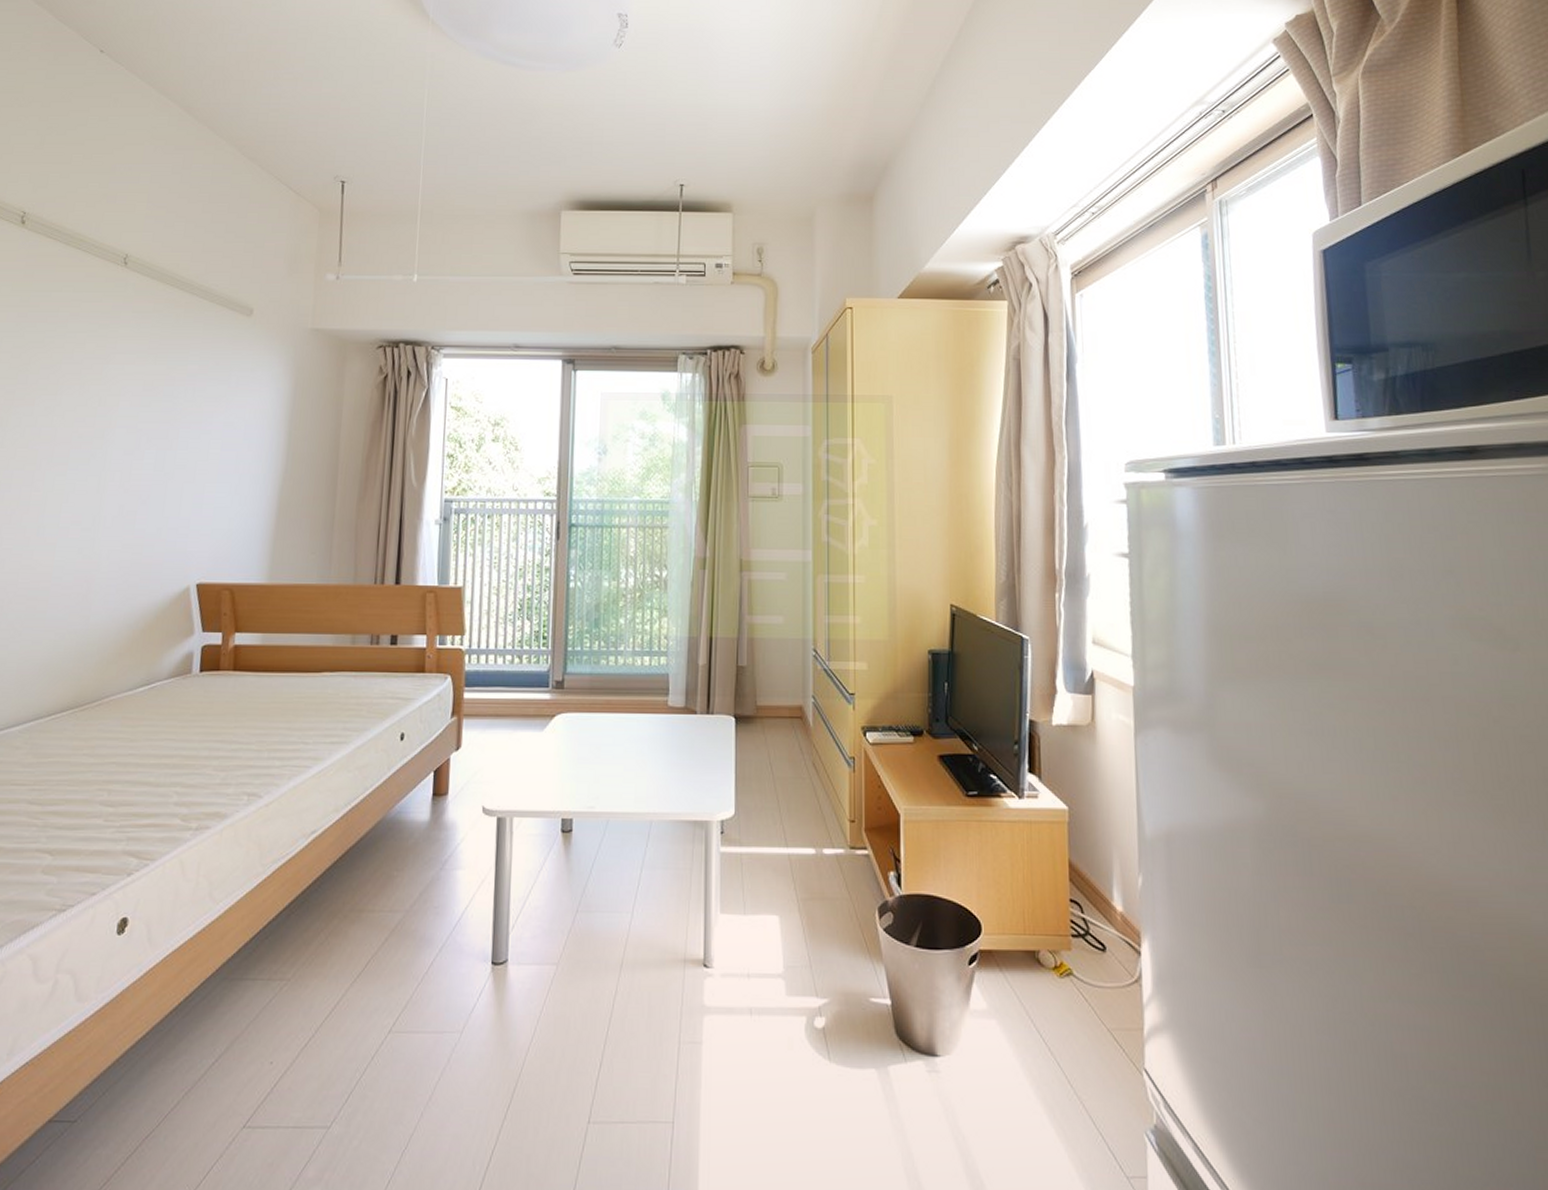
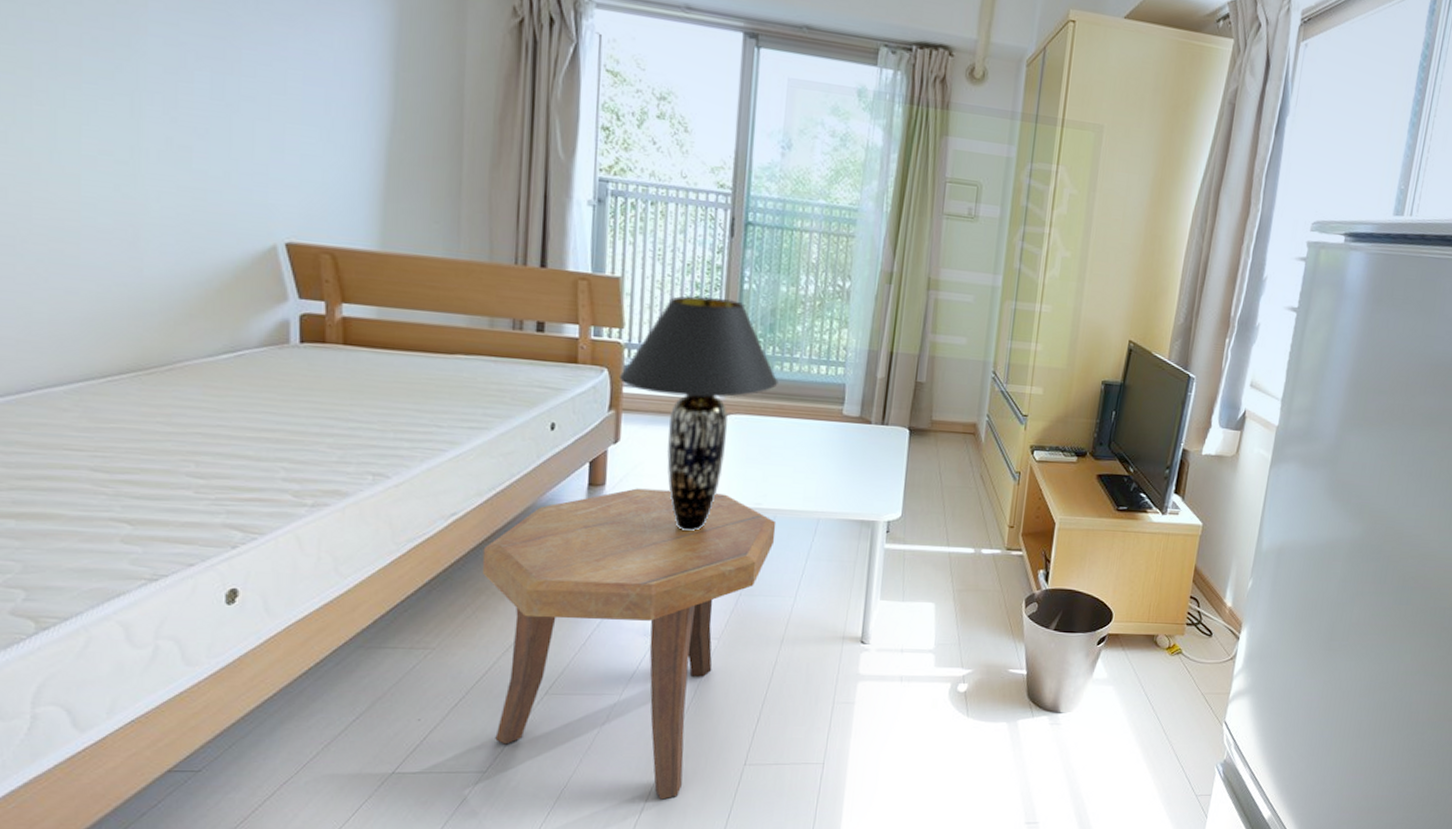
side table: none [335,796,610,1167] -> present [482,488,776,800]
table lamp: none [461,599,605,840] -> present [620,296,779,531]

